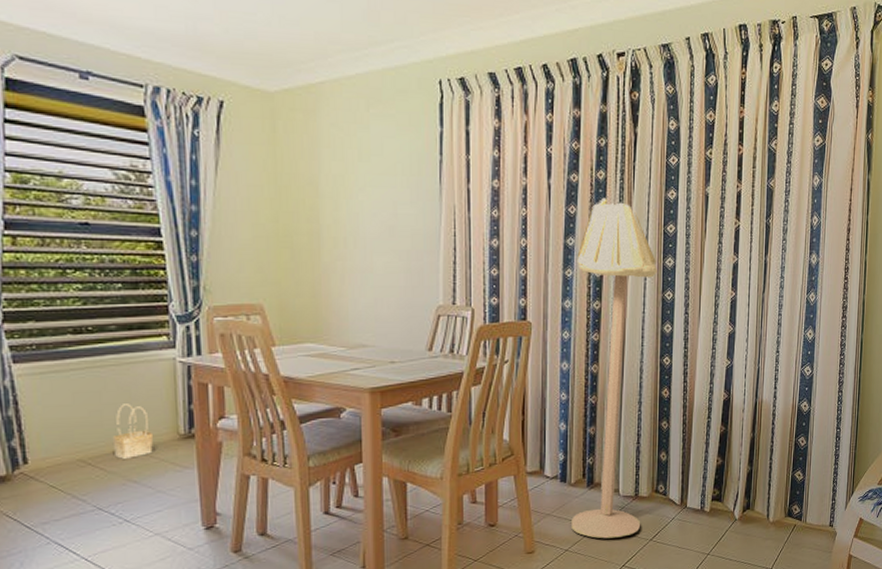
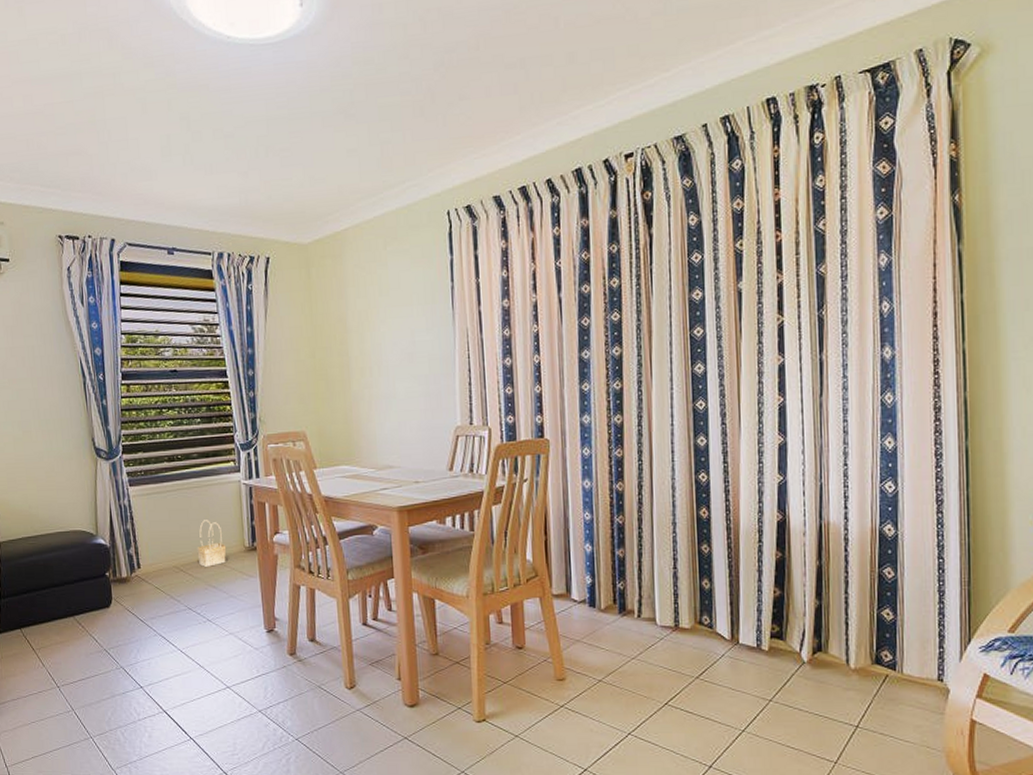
floor lamp: present [571,197,657,539] -> none [593,305,685,672]

